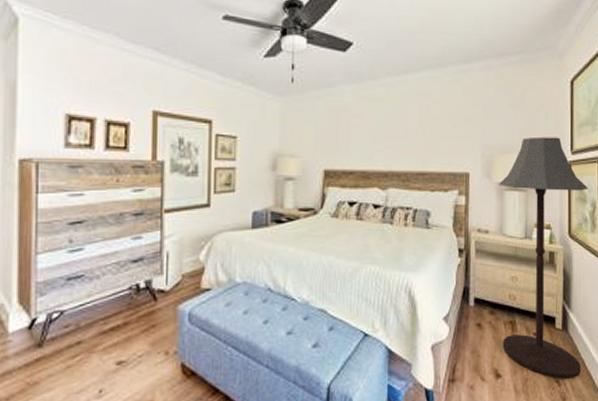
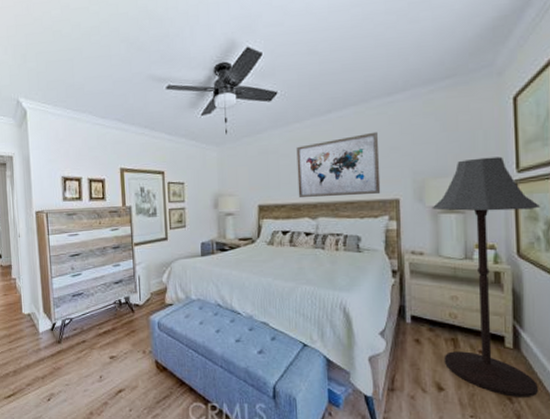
wall art: none [369,99,453,167] -> present [296,131,381,197]

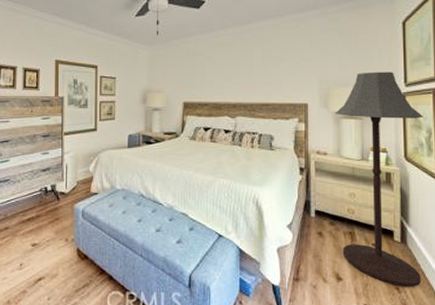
wall art: present [296,131,381,197] -> none [220,43,292,99]

